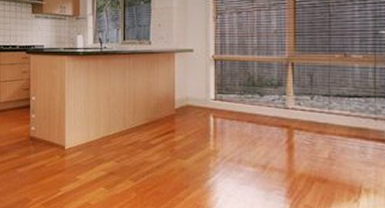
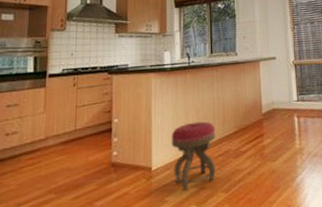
stool: none [83,108,126,172] -> present [171,121,216,190]

